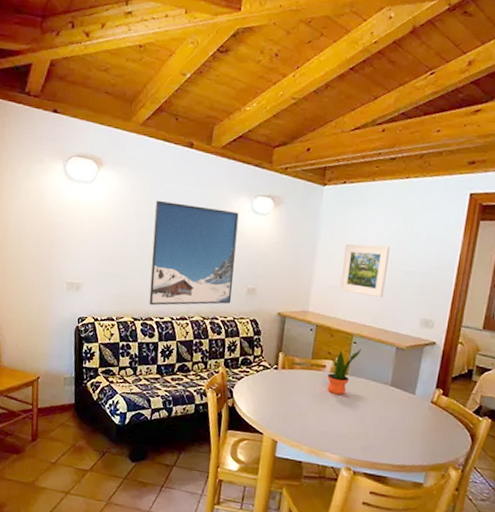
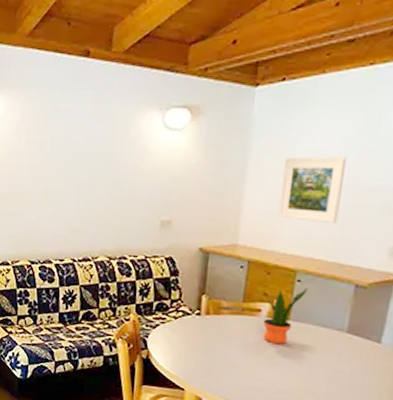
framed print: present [149,200,239,306] -> none [46,123,148,246]

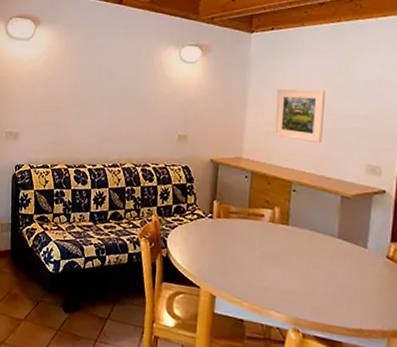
potted plant: present [263,287,309,345] -> none [266,196,303,248]

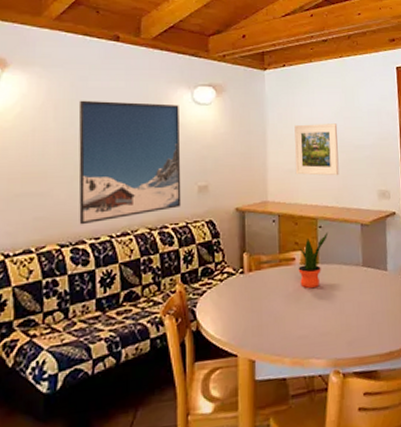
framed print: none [82,53,168,153] -> present [78,100,181,225]
potted plant: none [266,196,303,248] -> present [298,231,329,289]

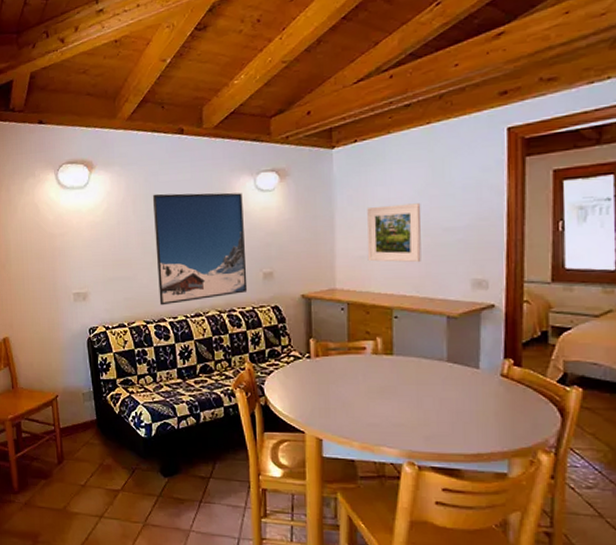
potted plant: present [298,231,329,289] -> none [369,322,406,379]

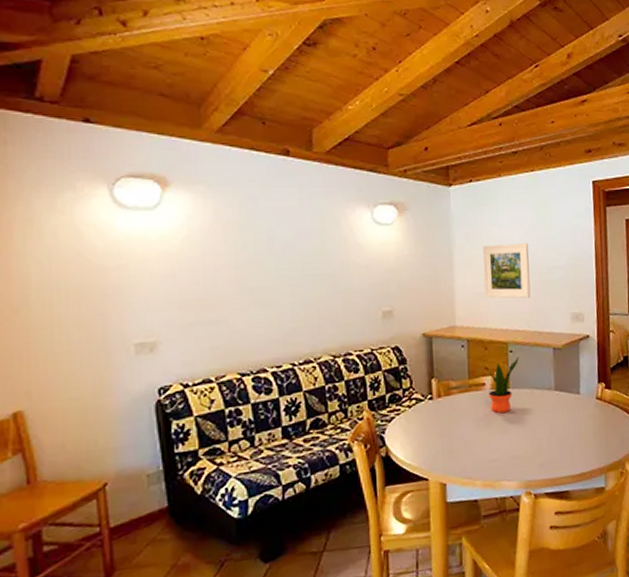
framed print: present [152,192,248,306] -> none [249,221,365,353]
potted plant: none [369,322,406,379] -> present [489,356,520,414]

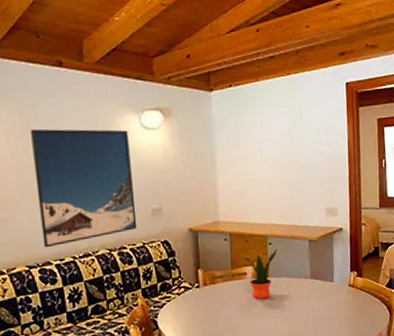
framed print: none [249,221,365,353] -> present [29,129,137,248]
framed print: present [483,243,531,299] -> none [243,143,288,196]

